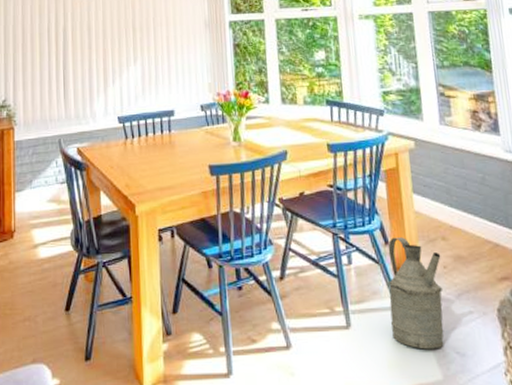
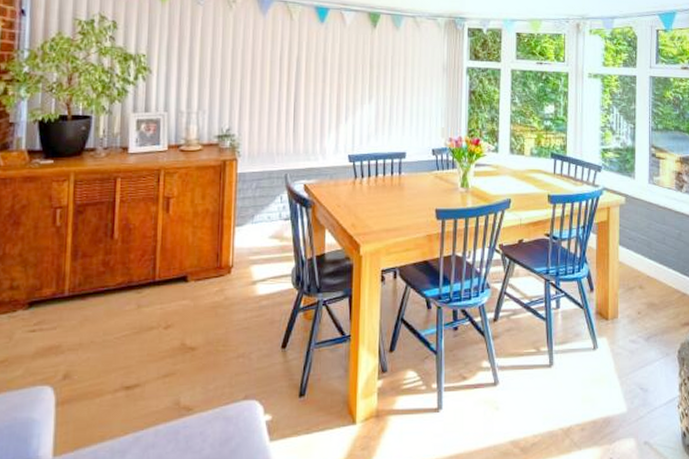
watering can: present [387,237,444,350] -> none [588,285,637,386]

